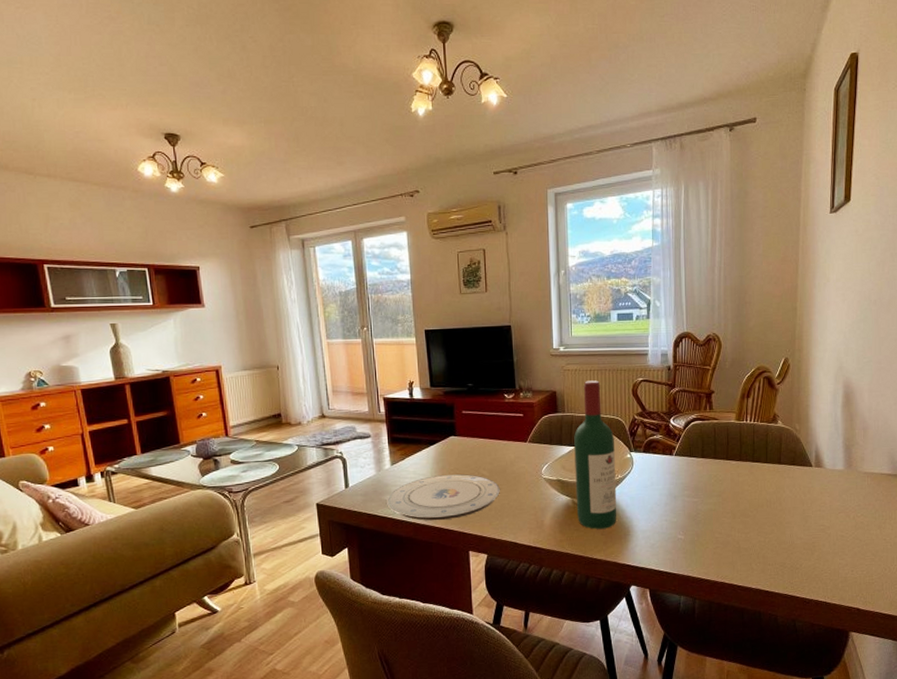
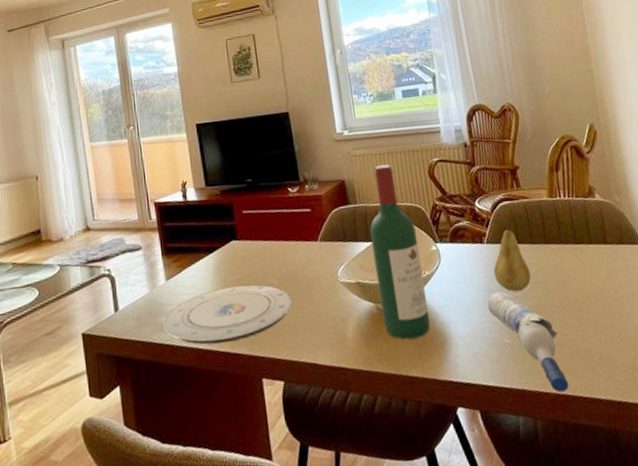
water bottle: none [668,496,727,580] -> present [487,292,569,392]
fruit: none [678,444,710,497] -> present [493,228,532,292]

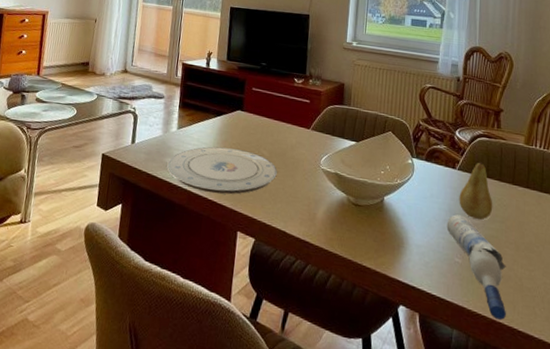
wine bottle: present [370,164,430,340] -> none [351,78,397,235]

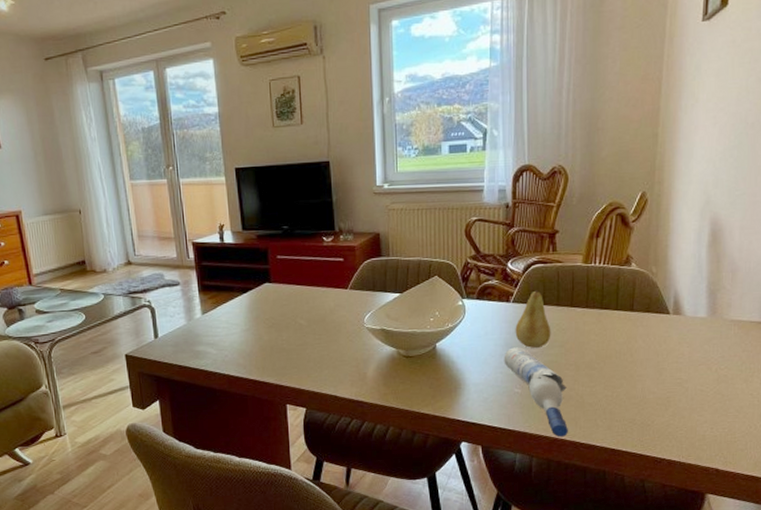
plate: present [167,146,277,195] -> none [198,323,319,373]

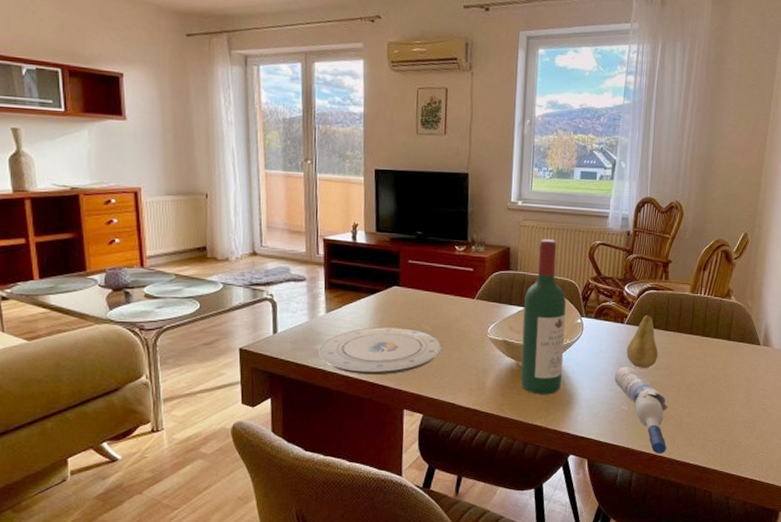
plate: none [198,323,319,373] -> present [318,327,442,376]
wine bottle: none [399,220,447,382] -> present [521,239,566,395]

